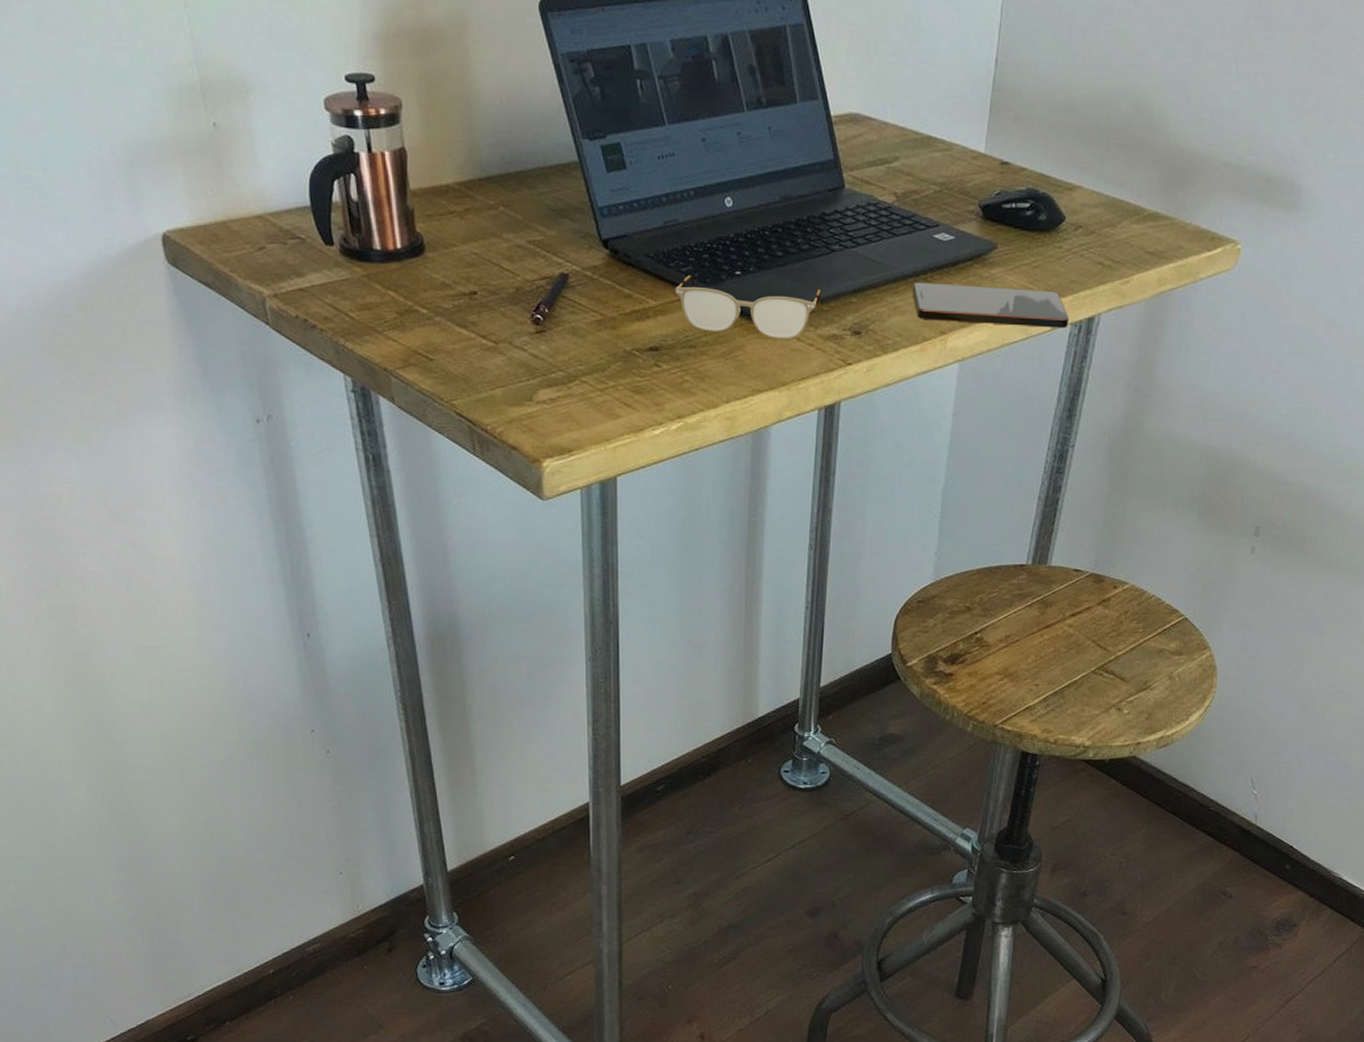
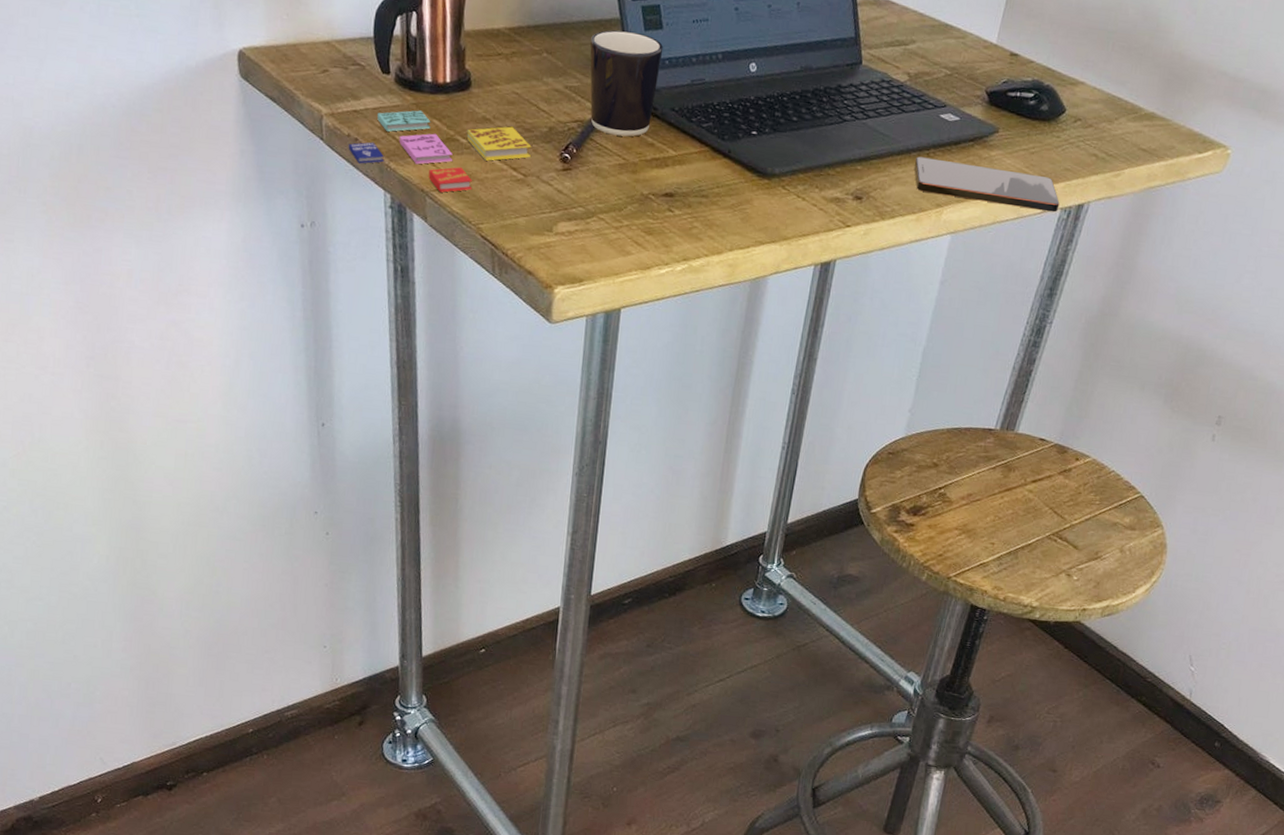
books: none [297,282,499,370] -> present [348,110,532,193]
mug: none [550,174,630,290] -> present [590,30,664,137]
eyeglasses: present [675,275,821,339] -> none [694,130,830,198]

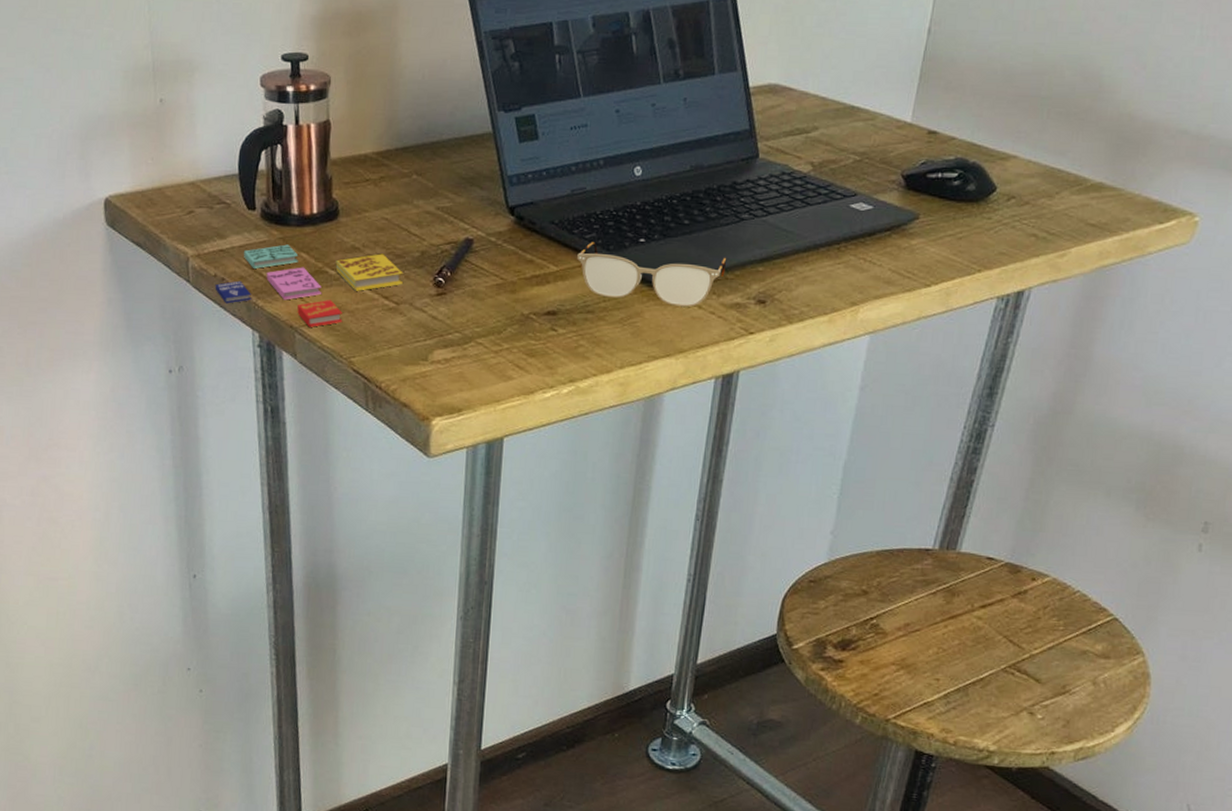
mug: present [590,30,664,137] -> none [462,144,540,255]
eyeglasses: none [694,130,830,198] -> present [577,242,727,307]
phone: present [914,156,1060,213] -> none [823,252,996,302]

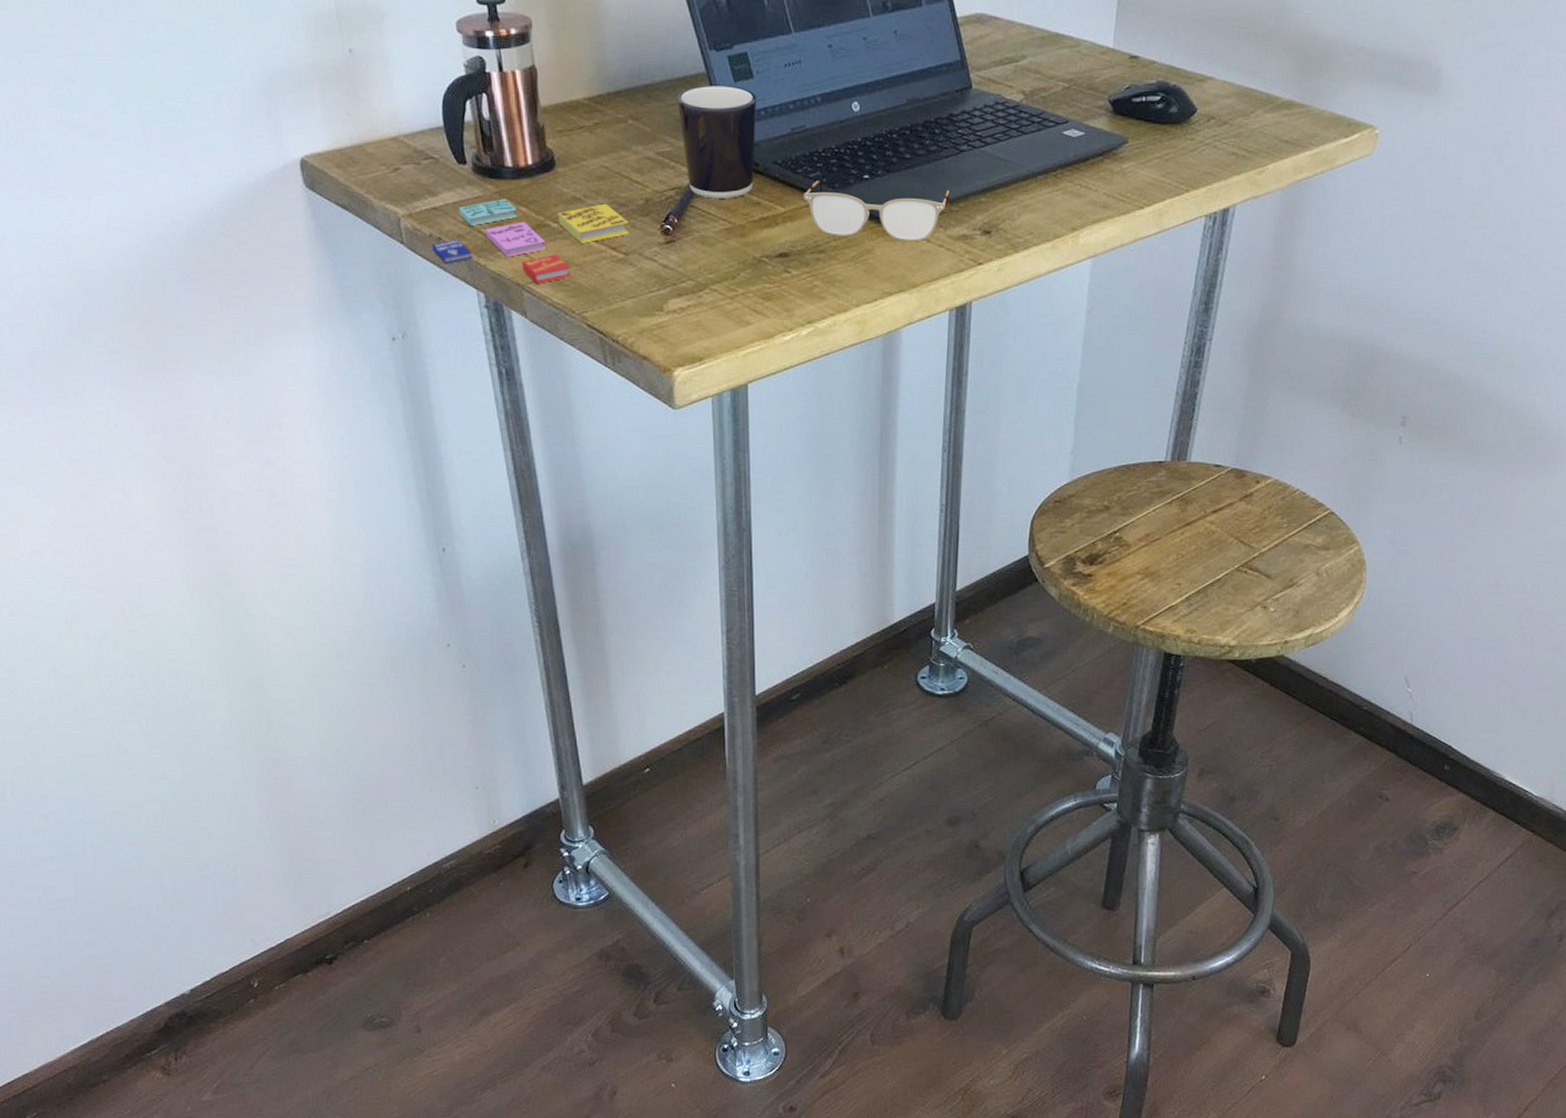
mug: none [462,144,540,255] -> present [678,84,757,199]

